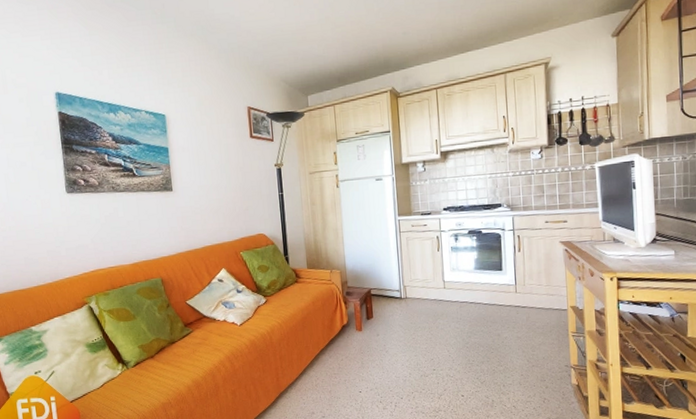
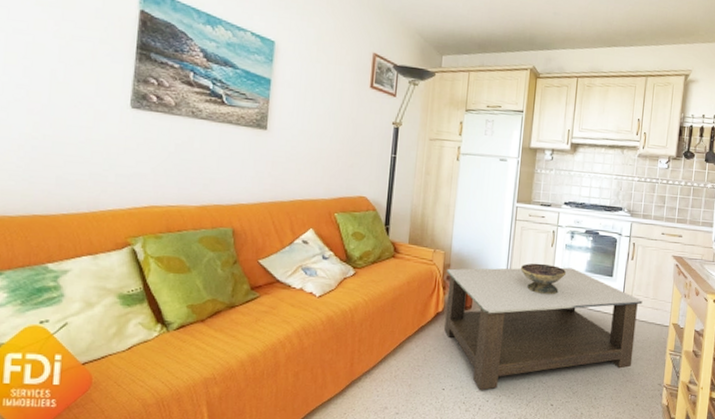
coffee table: none [345,268,537,389] -> present [444,267,643,390]
decorative bowl: none [411,268,457,297] -> present [520,263,567,295]

